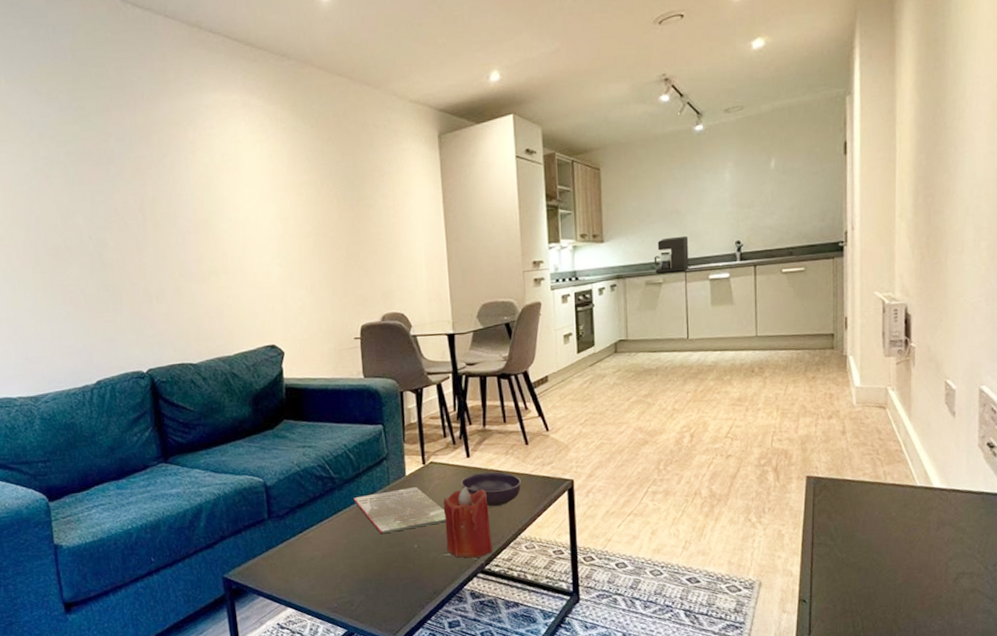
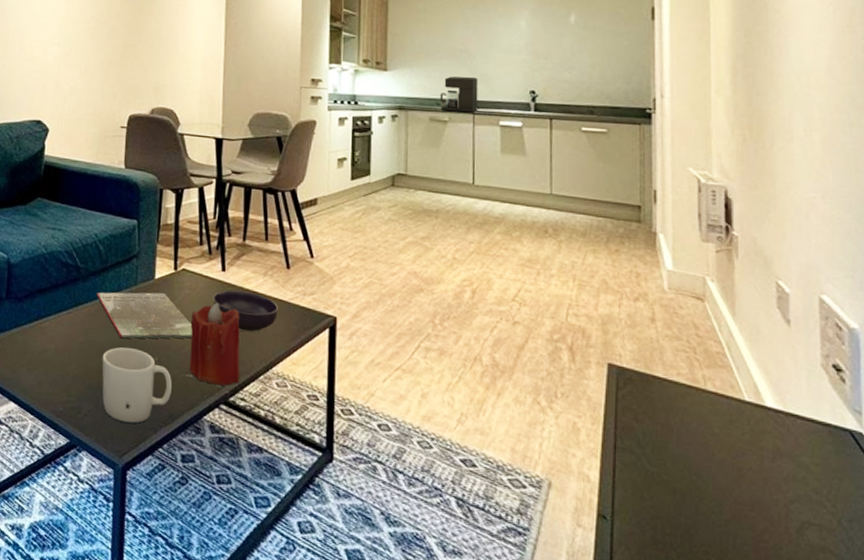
mug: none [366,540,434,606] -> present [101,347,173,424]

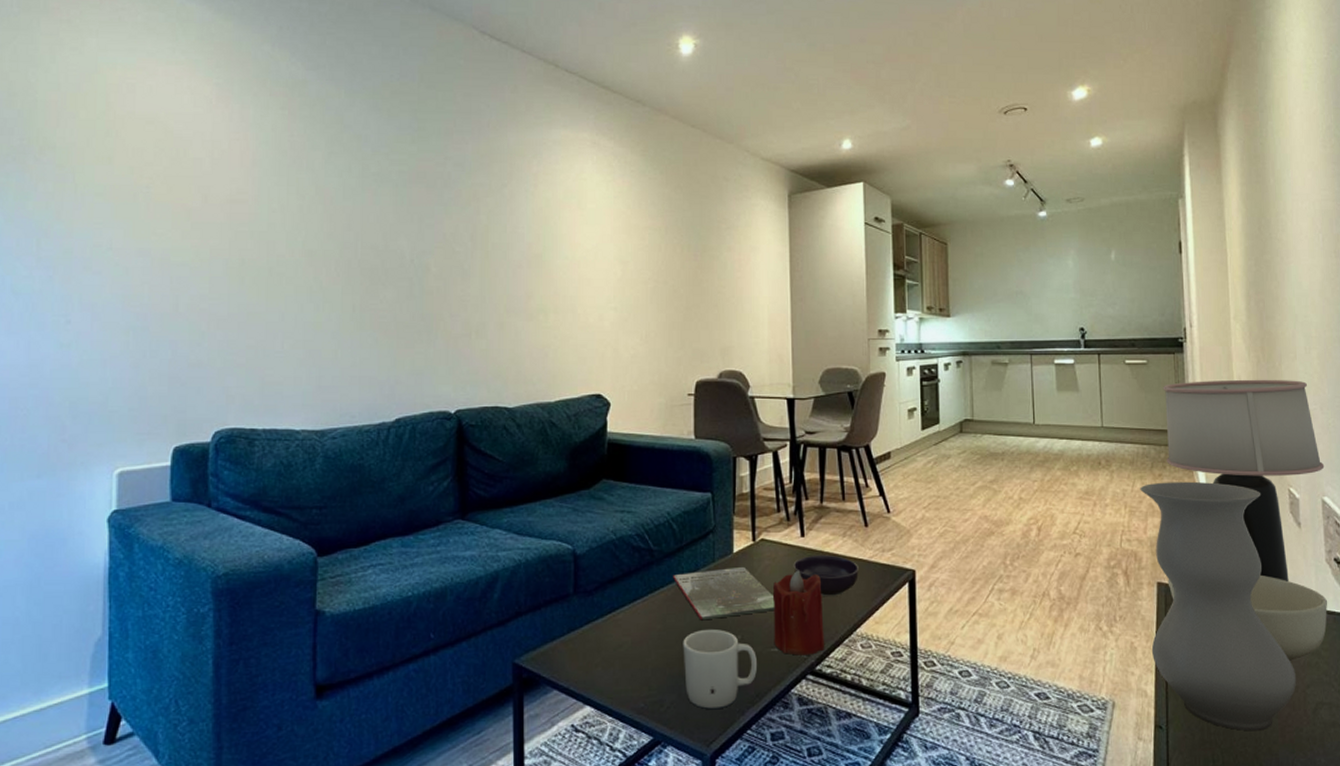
coffee maker: present [440,76,479,113] -> none [999,318,1034,354]
vase: none [592,258,777,541] -> present [1140,481,1297,731]
bowl: none [620,362,822,472] -> present [1168,574,1328,662]
table lamp: none [624,155,825,384] -> present [1162,379,1325,583]

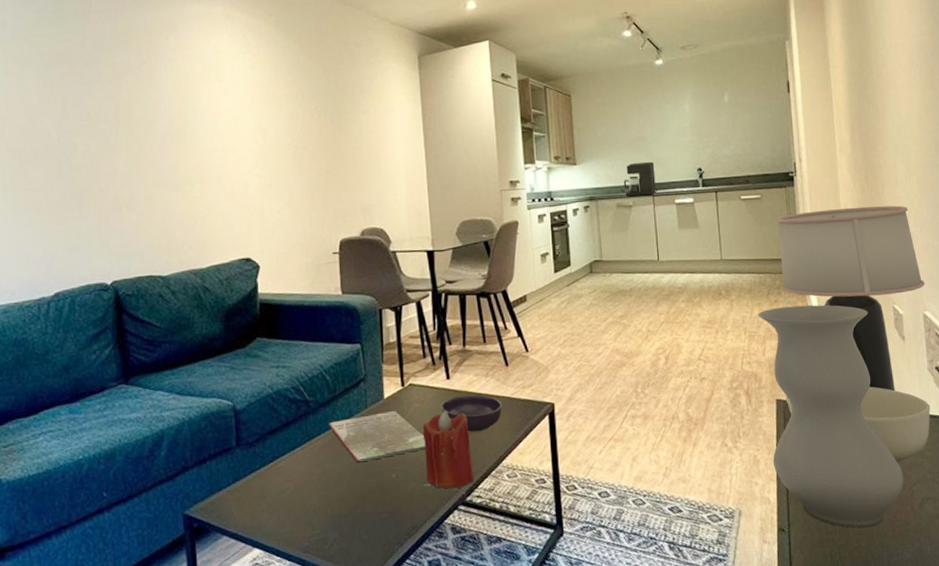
mug: present [683,628,758,710] -> none [341,469,413,544]
coffee maker: none [999,318,1034,354] -> present [623,161,656,197]

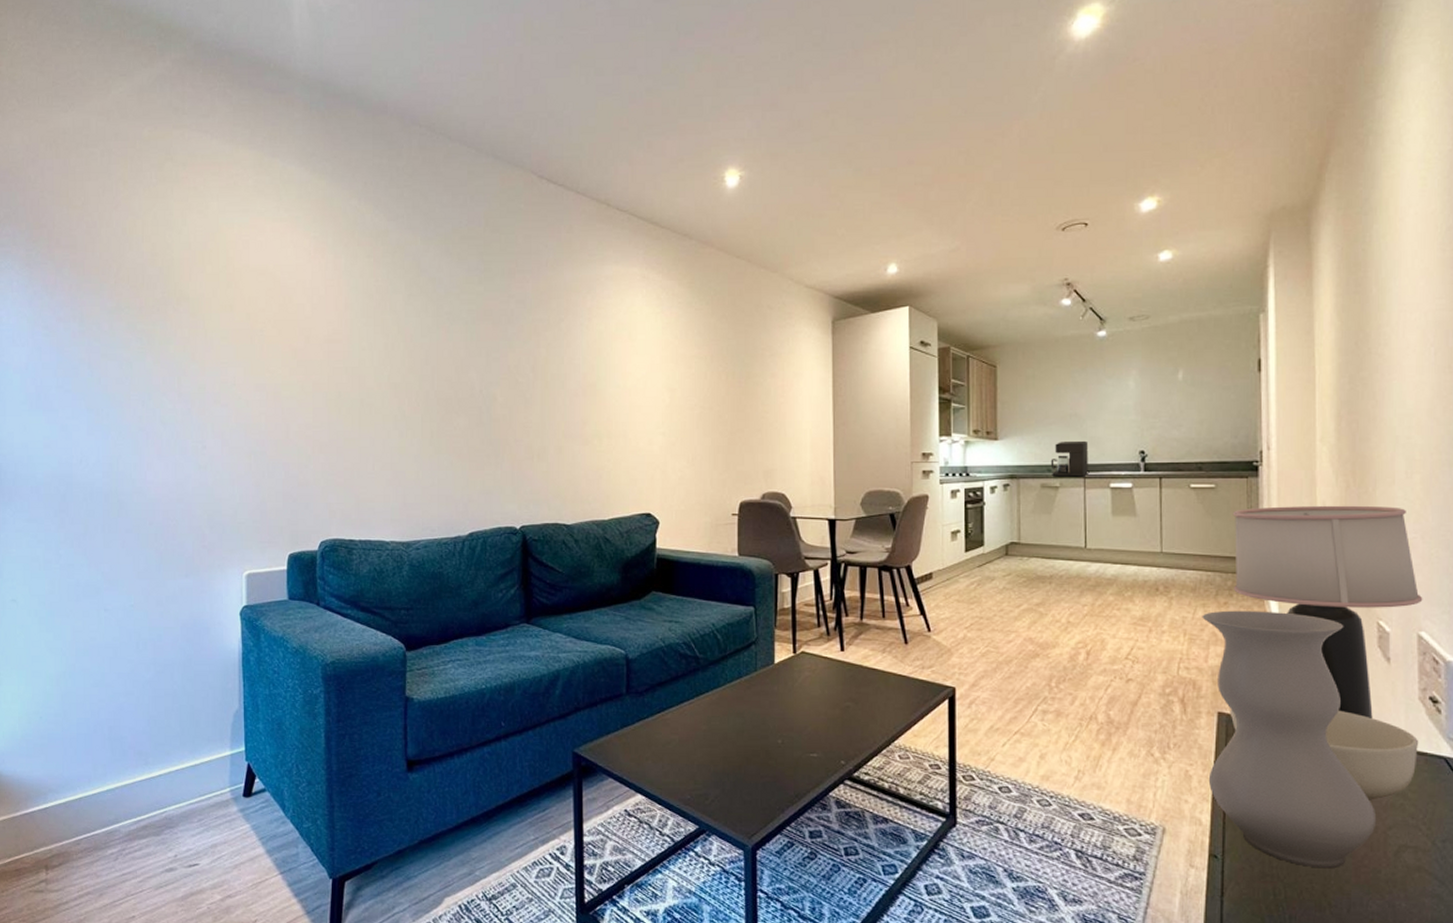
magazine: present [329,410,426,463] -> none [717,676,814,724]
candle: present [423,410,474,489] -> none [812,682,863,762]
bowl: present [440,394,502,434] -> none [832,669,897,709]

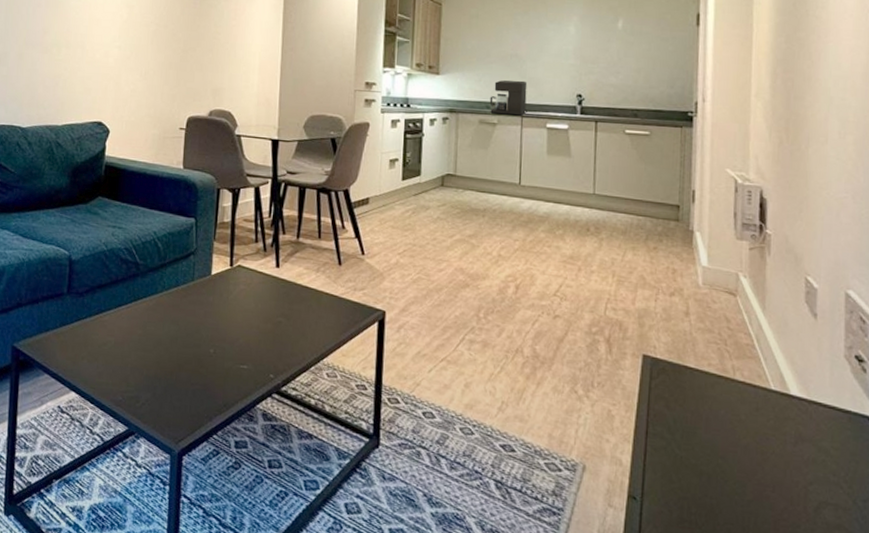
vase: present [1202,610,1377,869] -> none [630,255,798,520]
bowl: present [1230,710,1419,802] -> none [654,354,843,455]
table lamp: present [1232,505,1423,720] -> none [664,157,852,374]

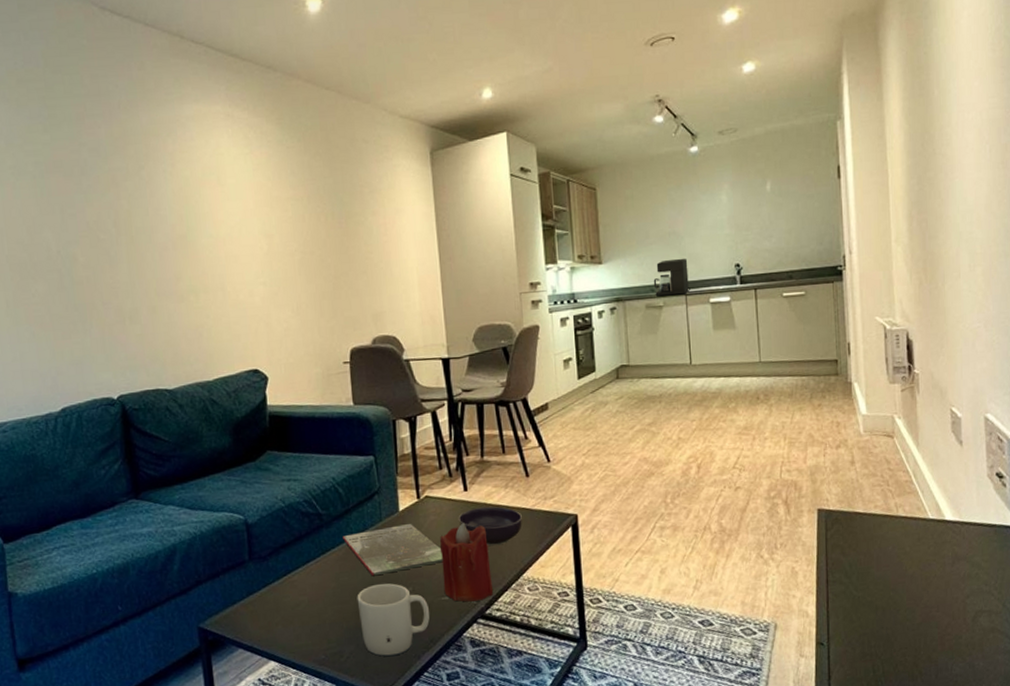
magazine: none [155,287,247,332] -> present [343,523,443,576]
mug: none [159,339,228,413] -> present [357,583,430,657]
candle: none [243,297,293,376] -> present [440,522,494,602]
bowl: none [266,285,329,326] -> present [458,506,522,546]

